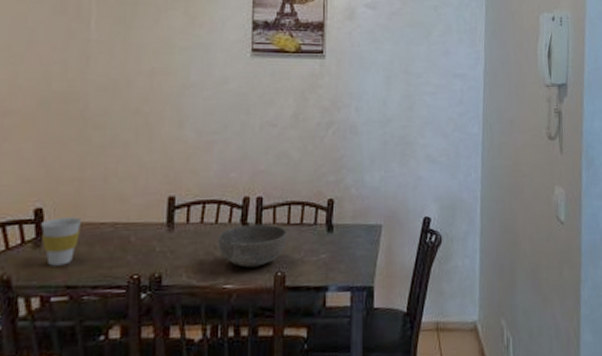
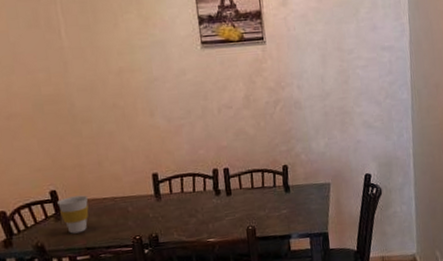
bowl: present [218,223,287,268] -> none [197,189,253,225]

